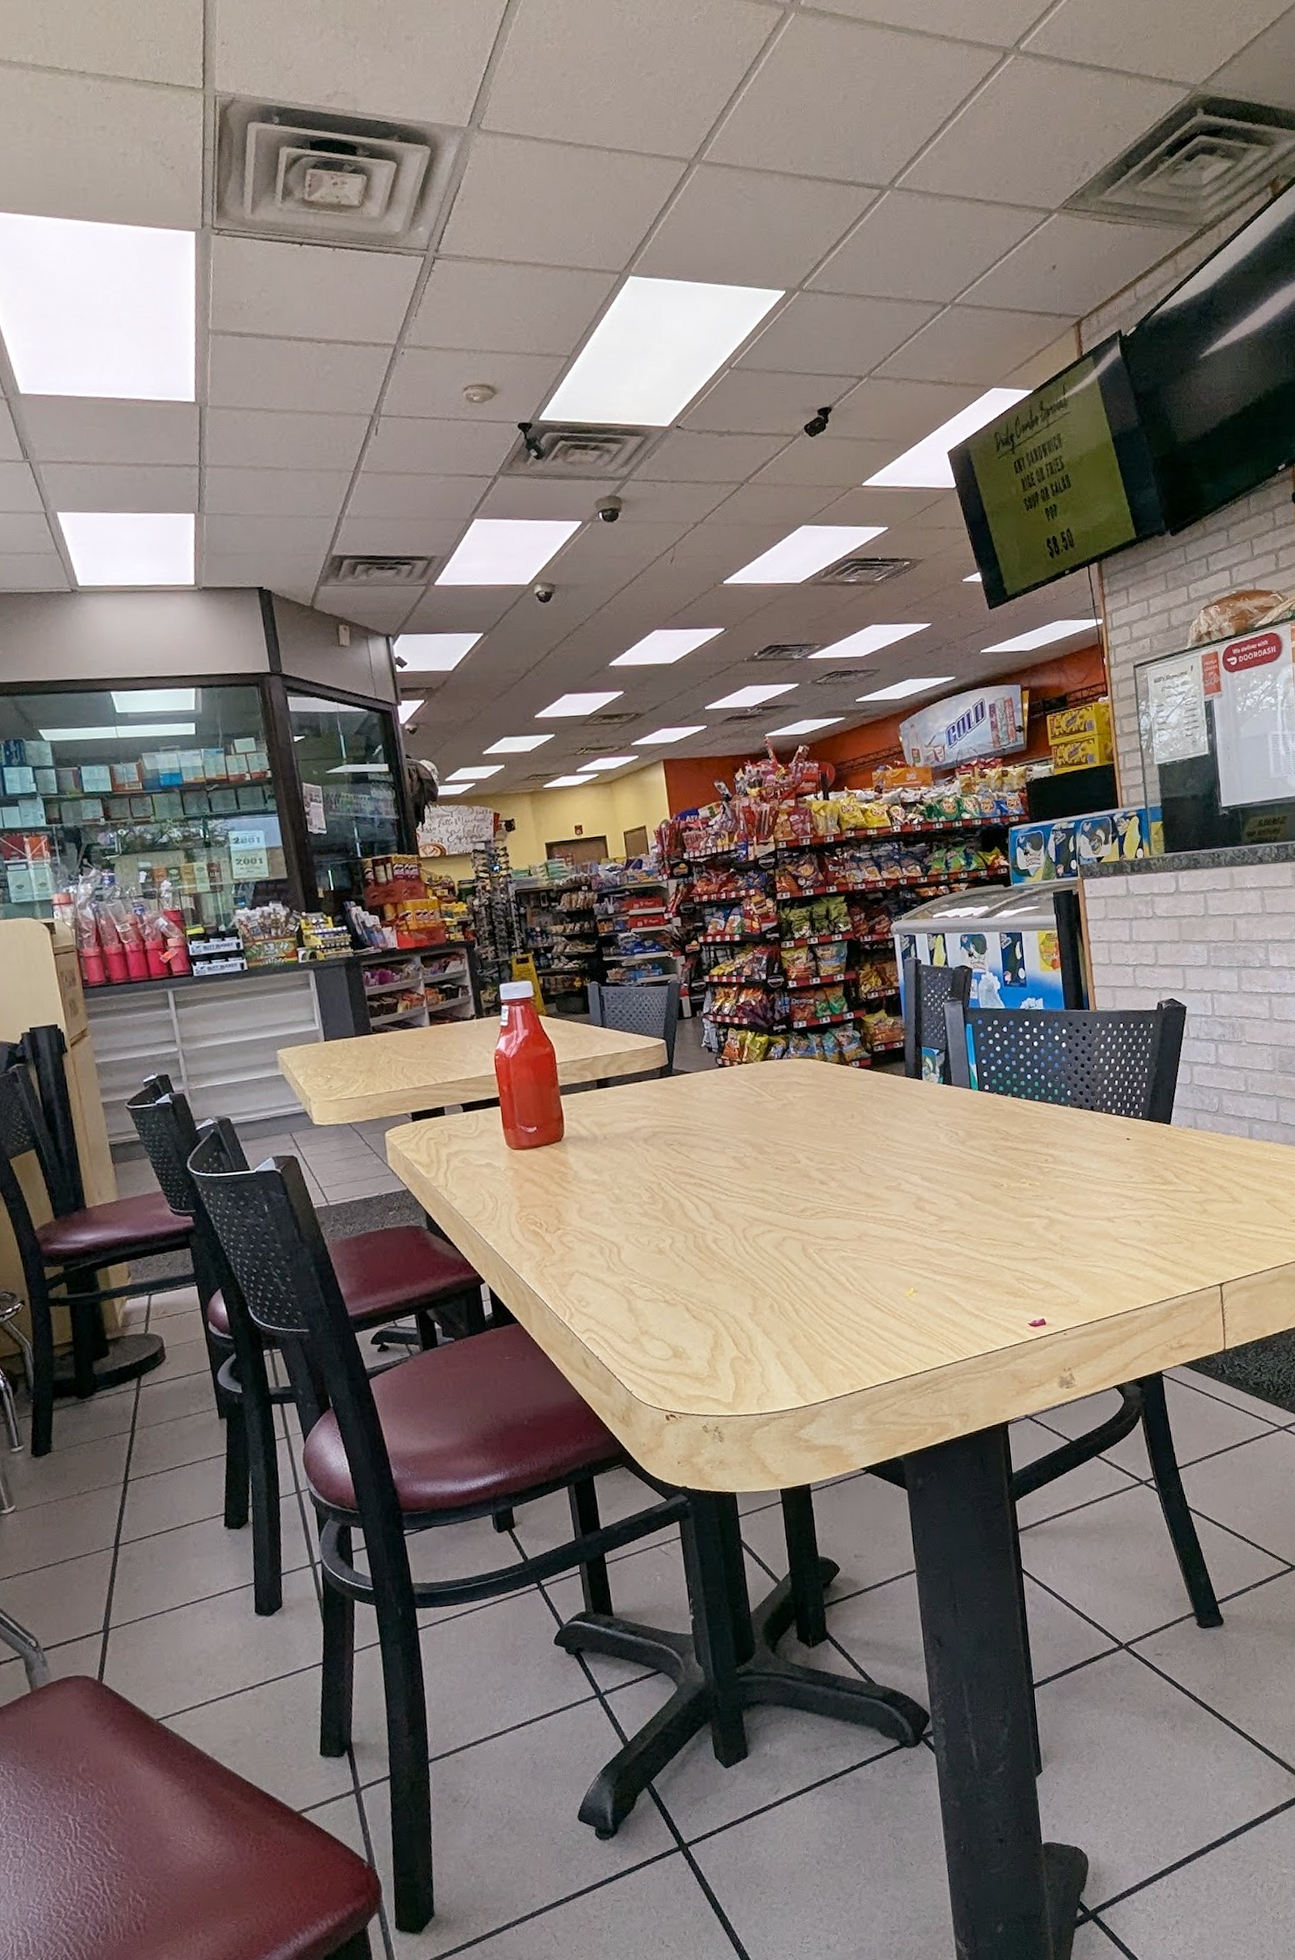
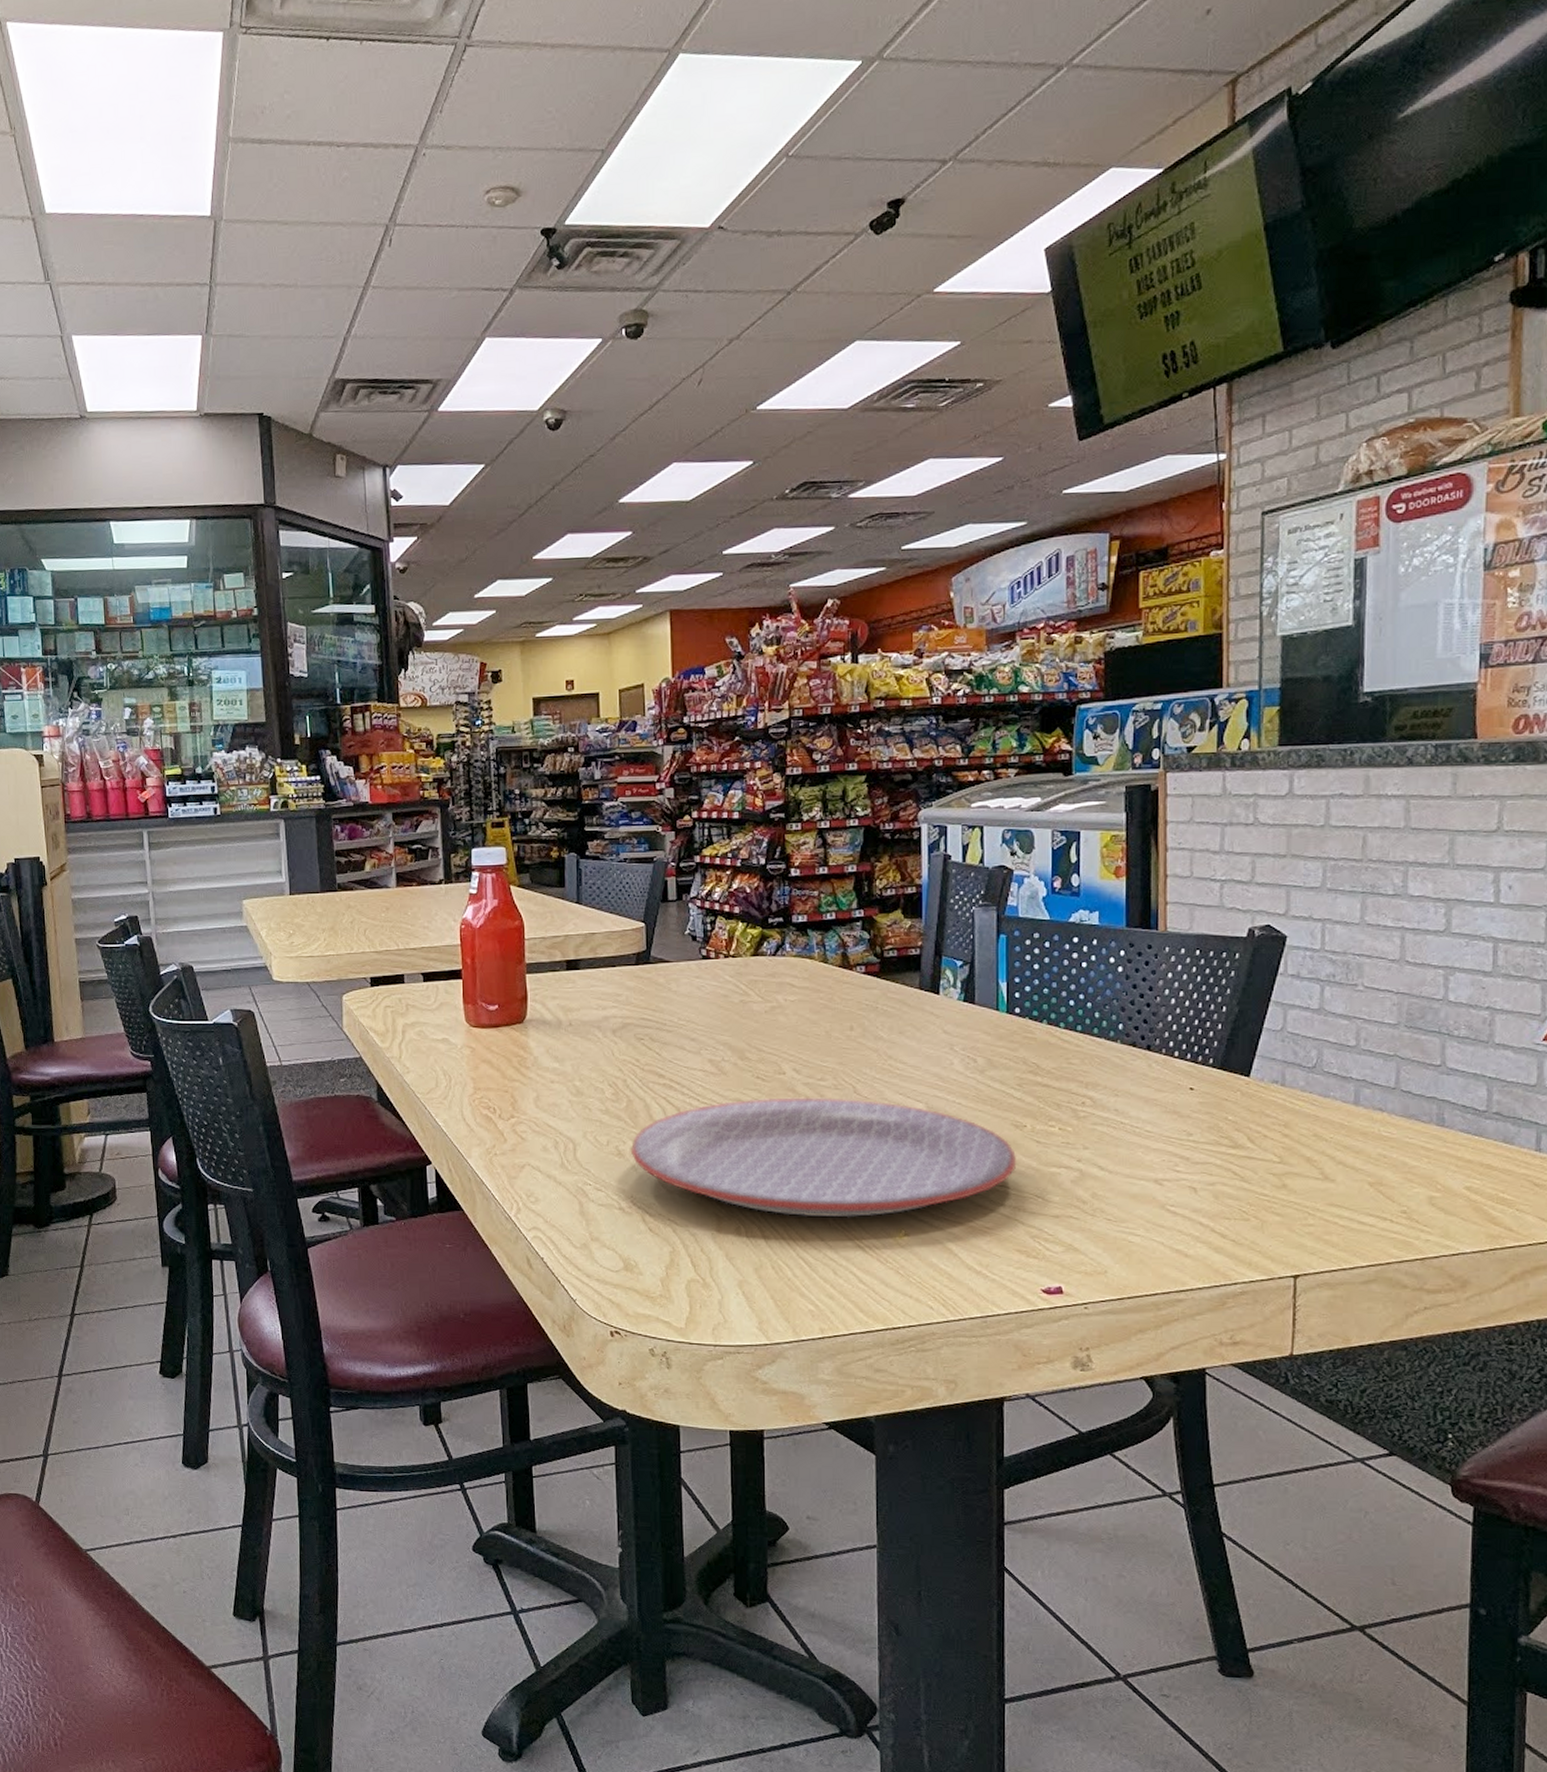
plate: none [670,1177,999,1288] -> present [631,1097,1017,1218]

